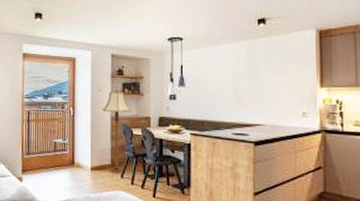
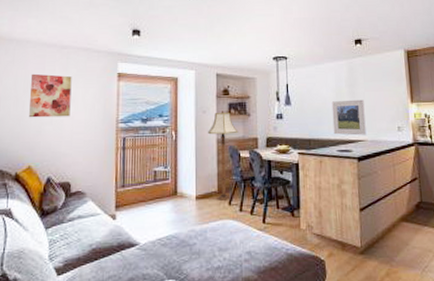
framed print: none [228,82,266,120] -> present [331,99,366,136]

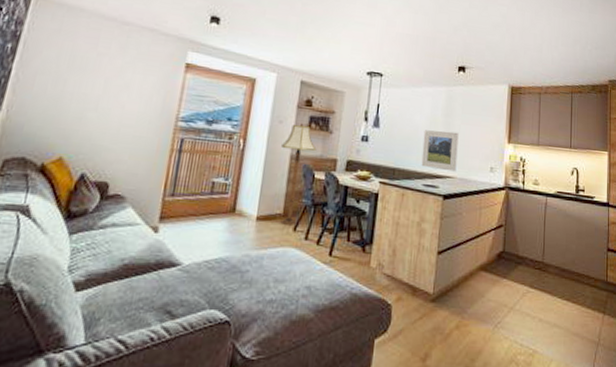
wall art: present [29,73,72,118] -> none [69,48,130,106]

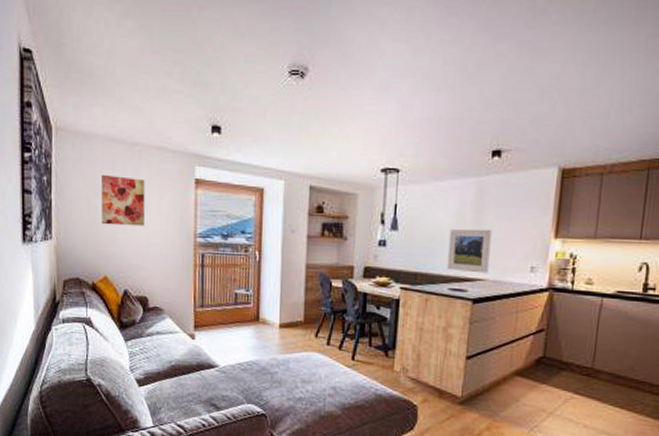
wall art: none [69,48,130,106] -> present [100,174,145,227]
floor lamp: present [282,123,317,226] -> none [296,231,332,332]

